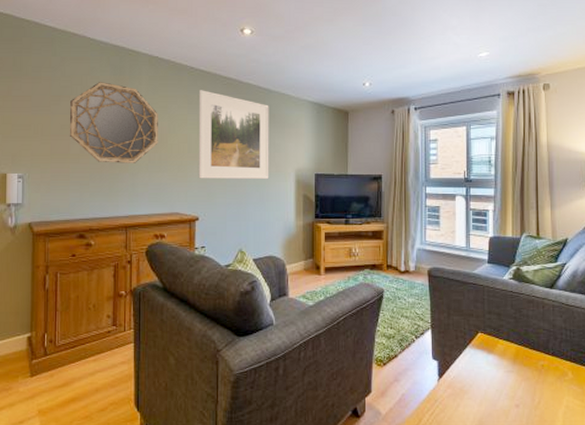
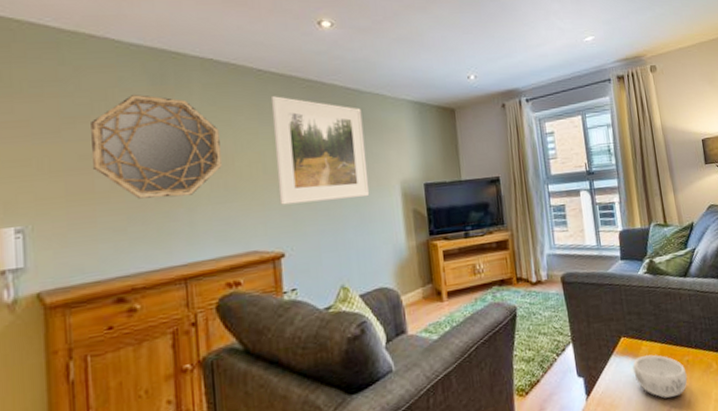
decorative bowl: none [486,352,540,394] -> present [633,354,688,399]

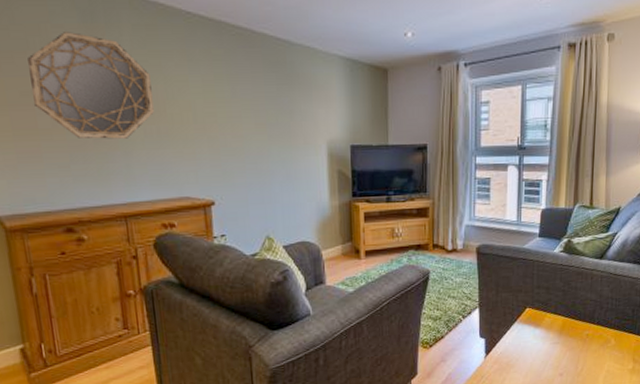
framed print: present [270,96,370,205] -> none [200,42,297,156]
decorative bowl: present [633,354,688,399] -> none [533,325,584,364]

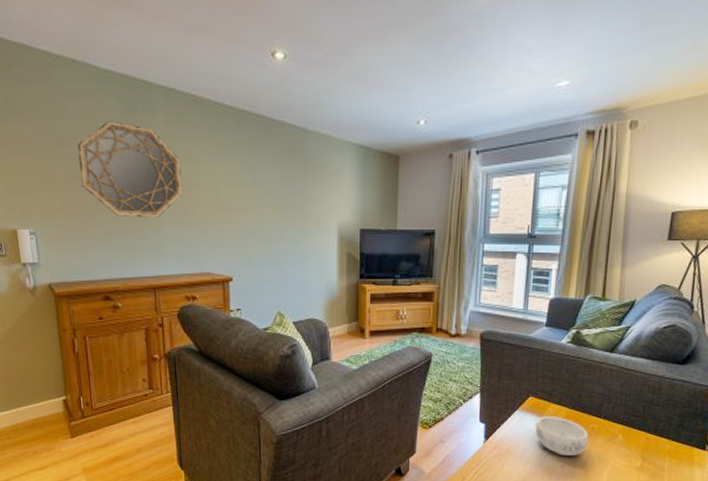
decorative bowl: none [533,325,584,364] -> present [535,415,589,455]

